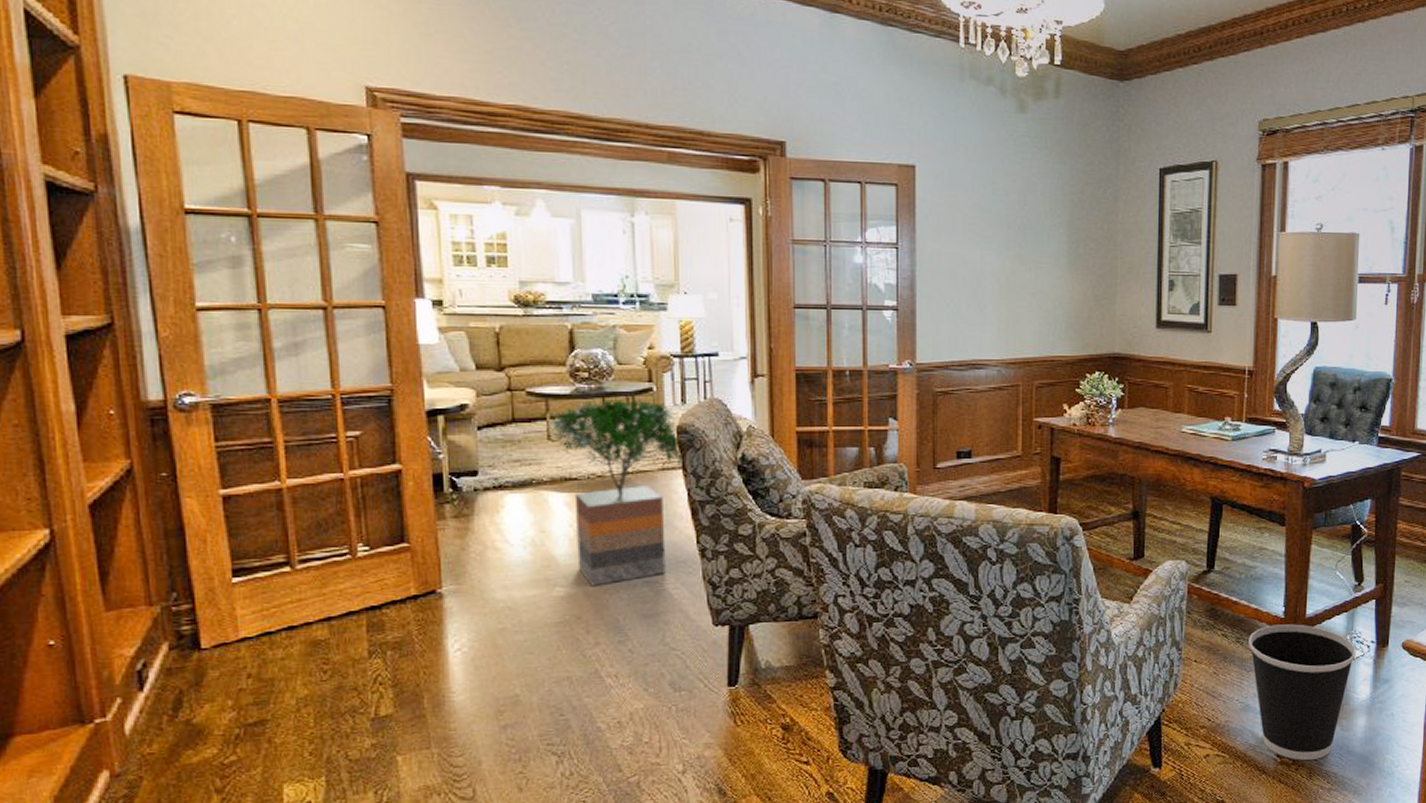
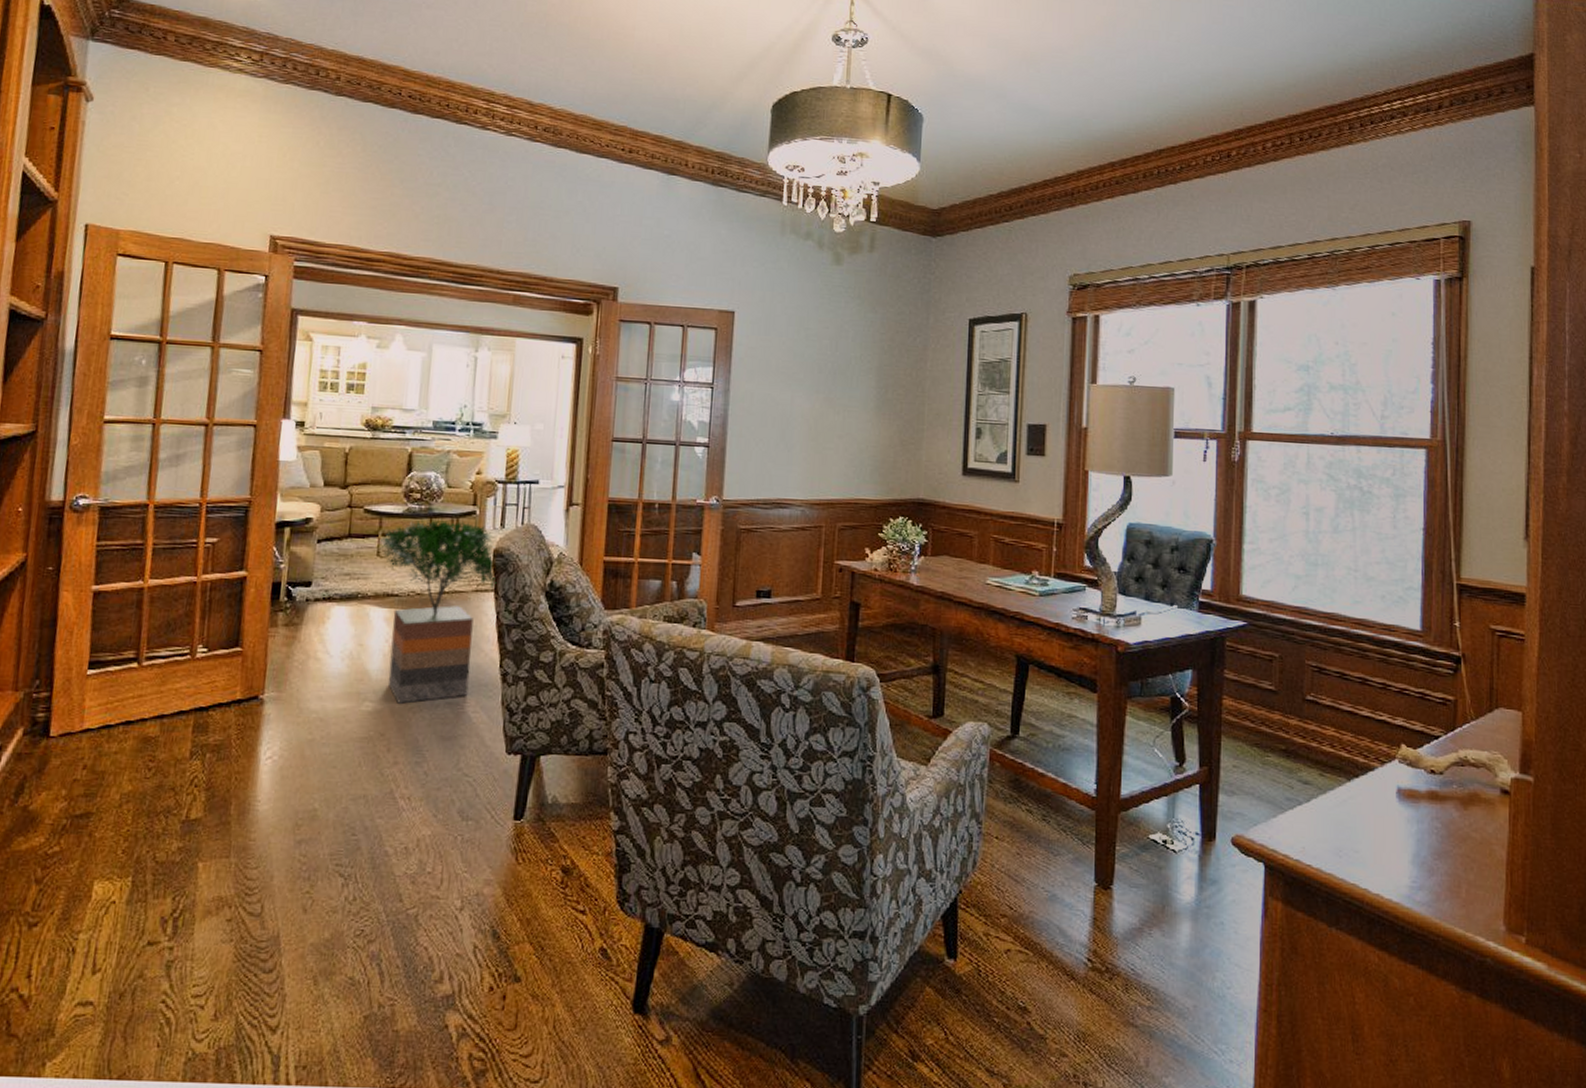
wastebasket: present [1249,624,1356,760] -> none [1056,804,1178,969]

